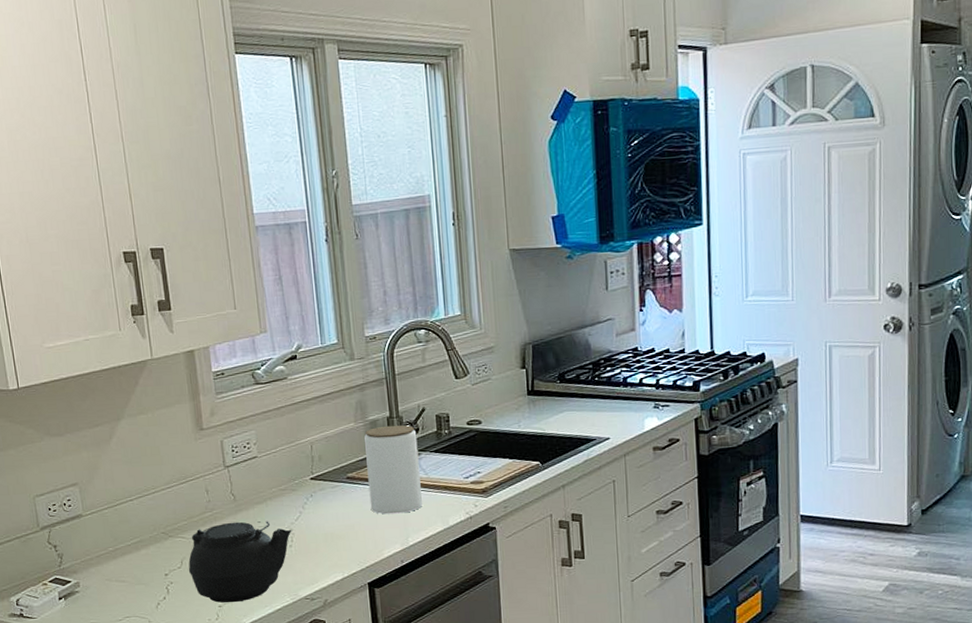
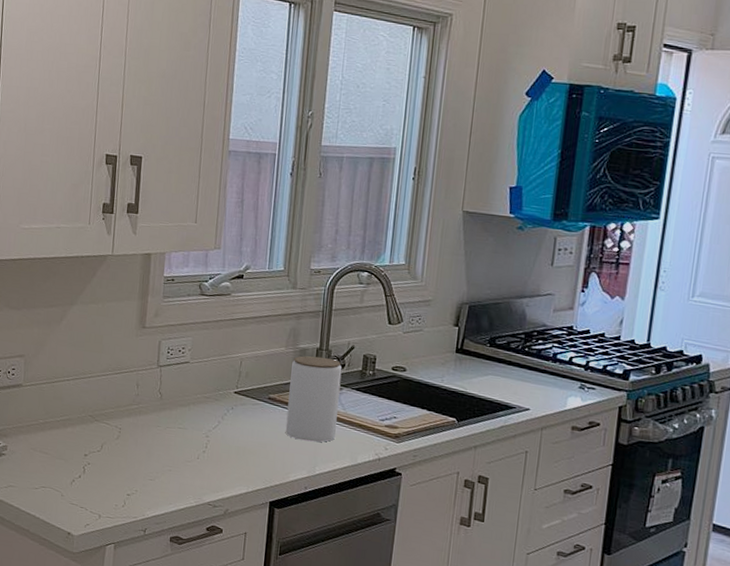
teapot: present [188,521,292,603] -> none [106,418,208,495]

